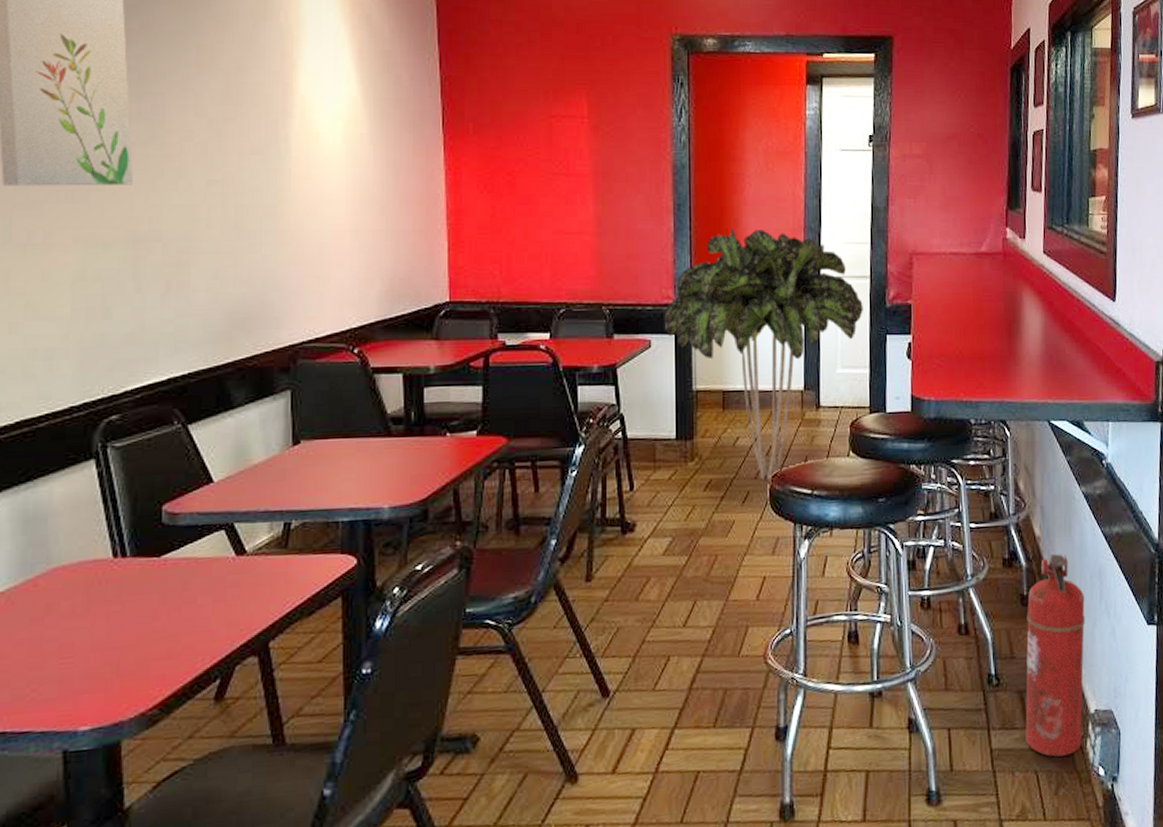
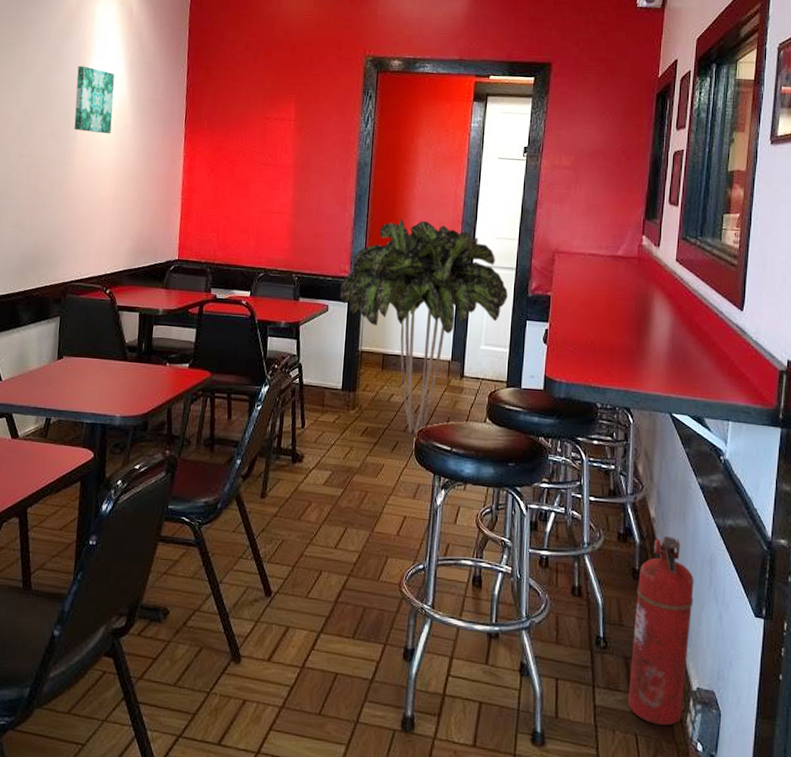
wall art: none [283,58,340,147] -> present [74,65,115,134]

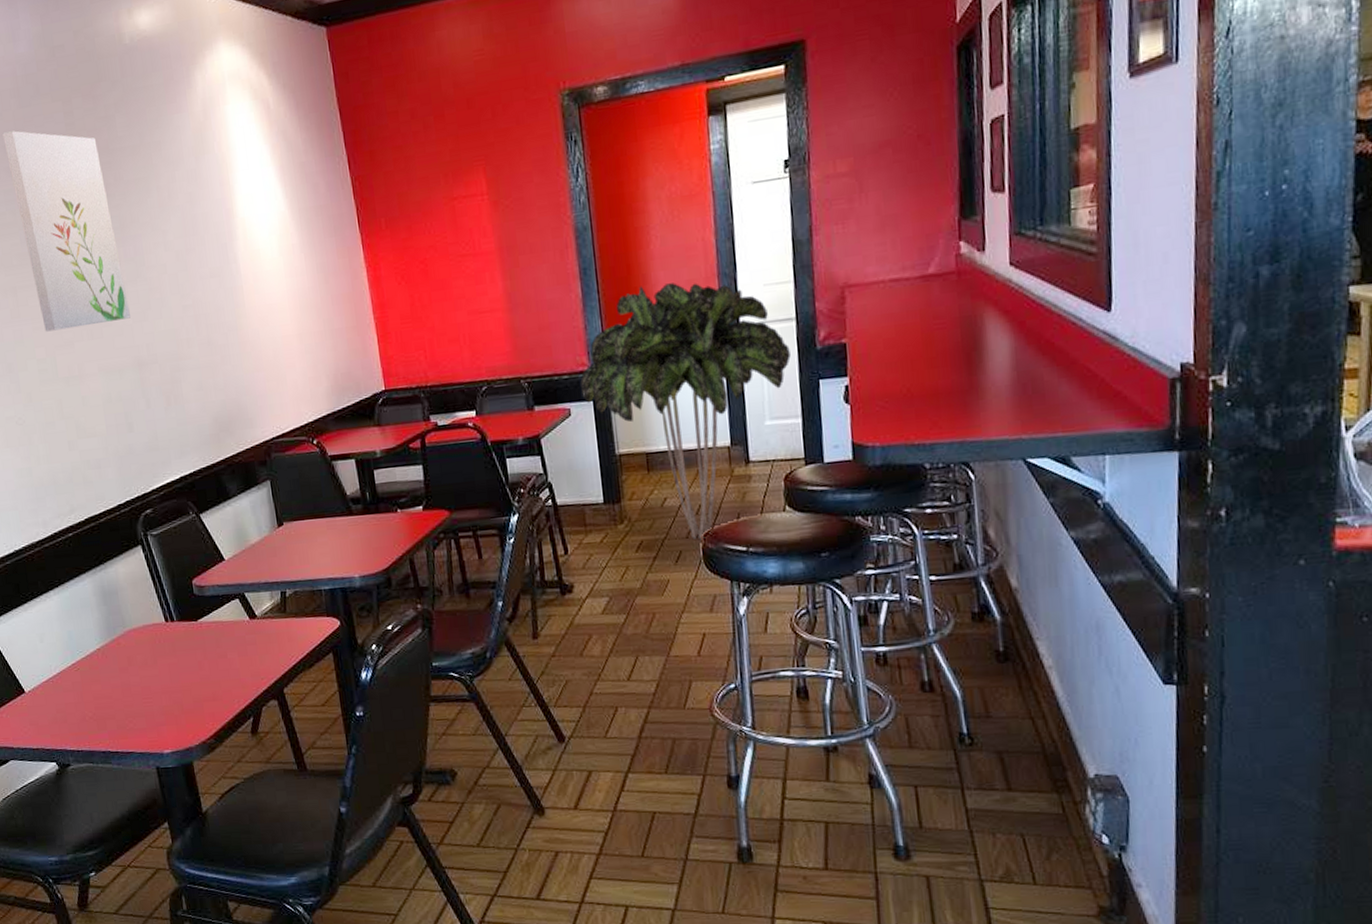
wall art: present [74,65,115,134] -> none [222,185,277,265]
fire extinguisher: present [628,536,694,726] -> none [1004,606,1080,821]

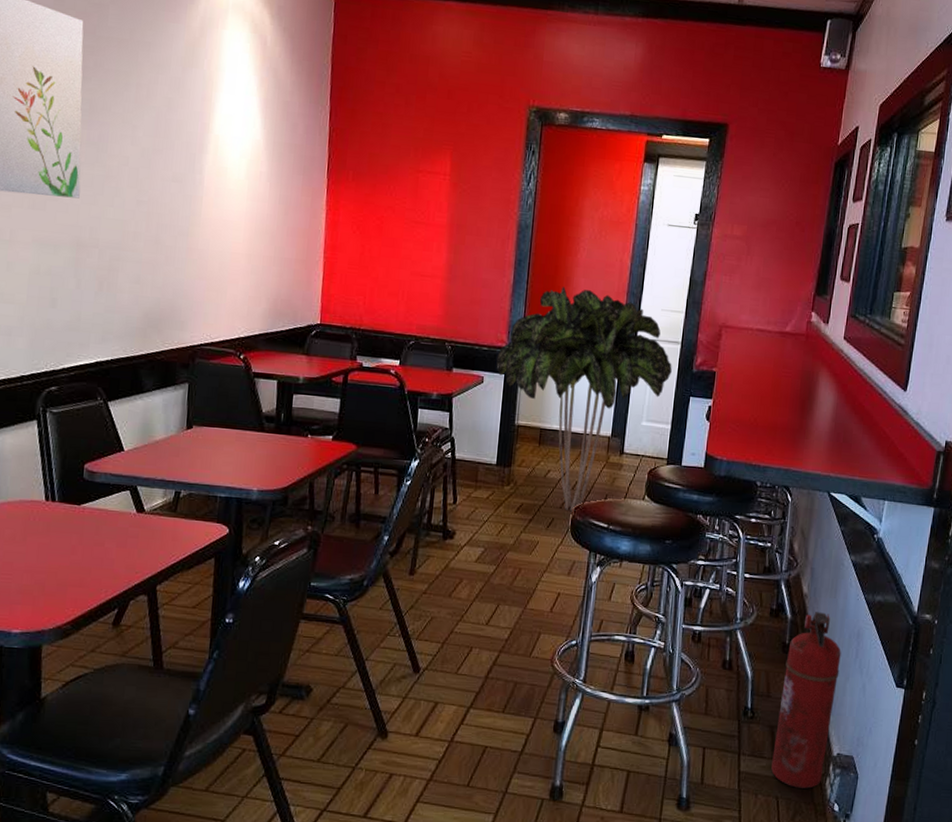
fire extinguisher: none [1004,606,1080,821] -> present [771,612,841,789]

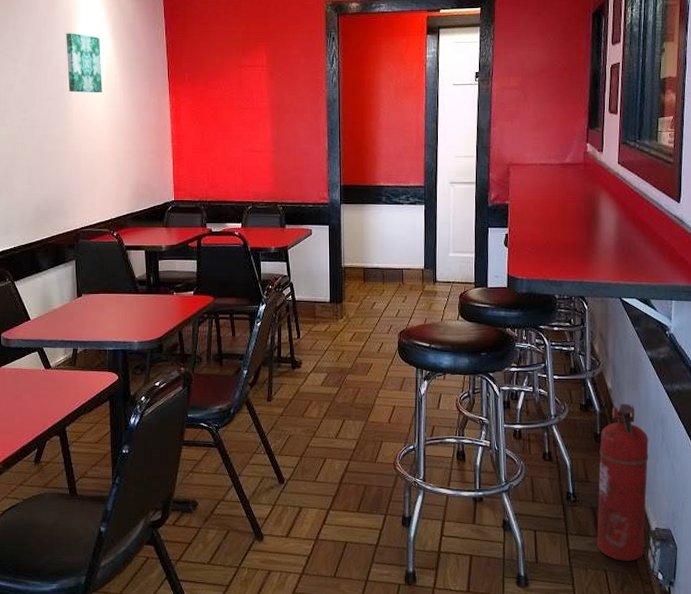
wall art: none [200,101,246,182] -> present [66,33,102,93]
indoor plant: present [496,286,672,512] -> none [321,147,470,336]

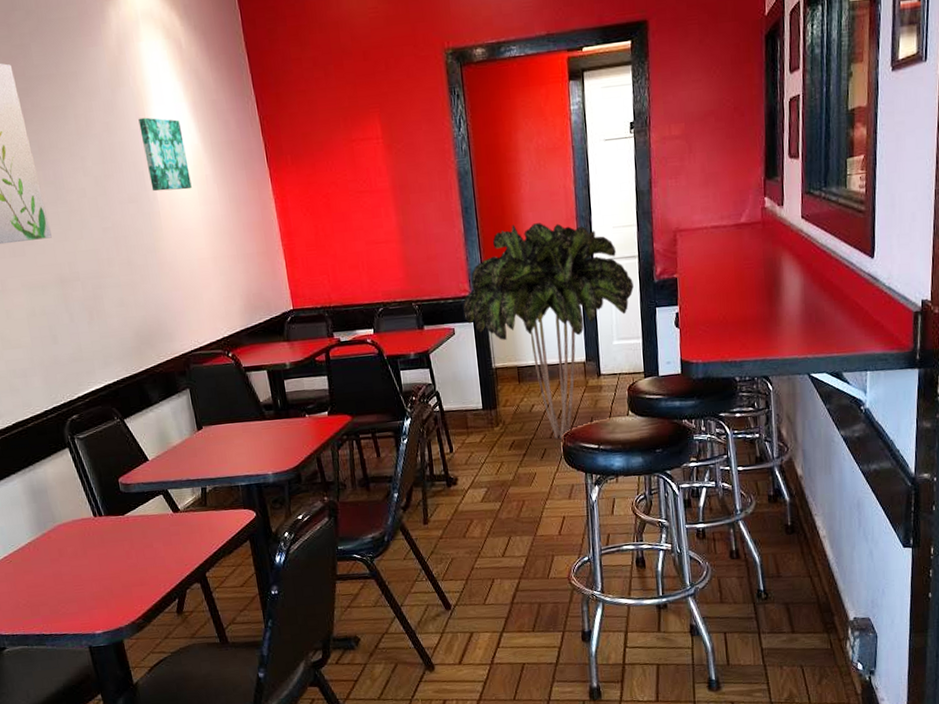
indoor plant: none [321,147,470,336] -> present [463,223,634,440]
fire extinguisher: present [597,404,649,561] -> none [791,489,845,655]

